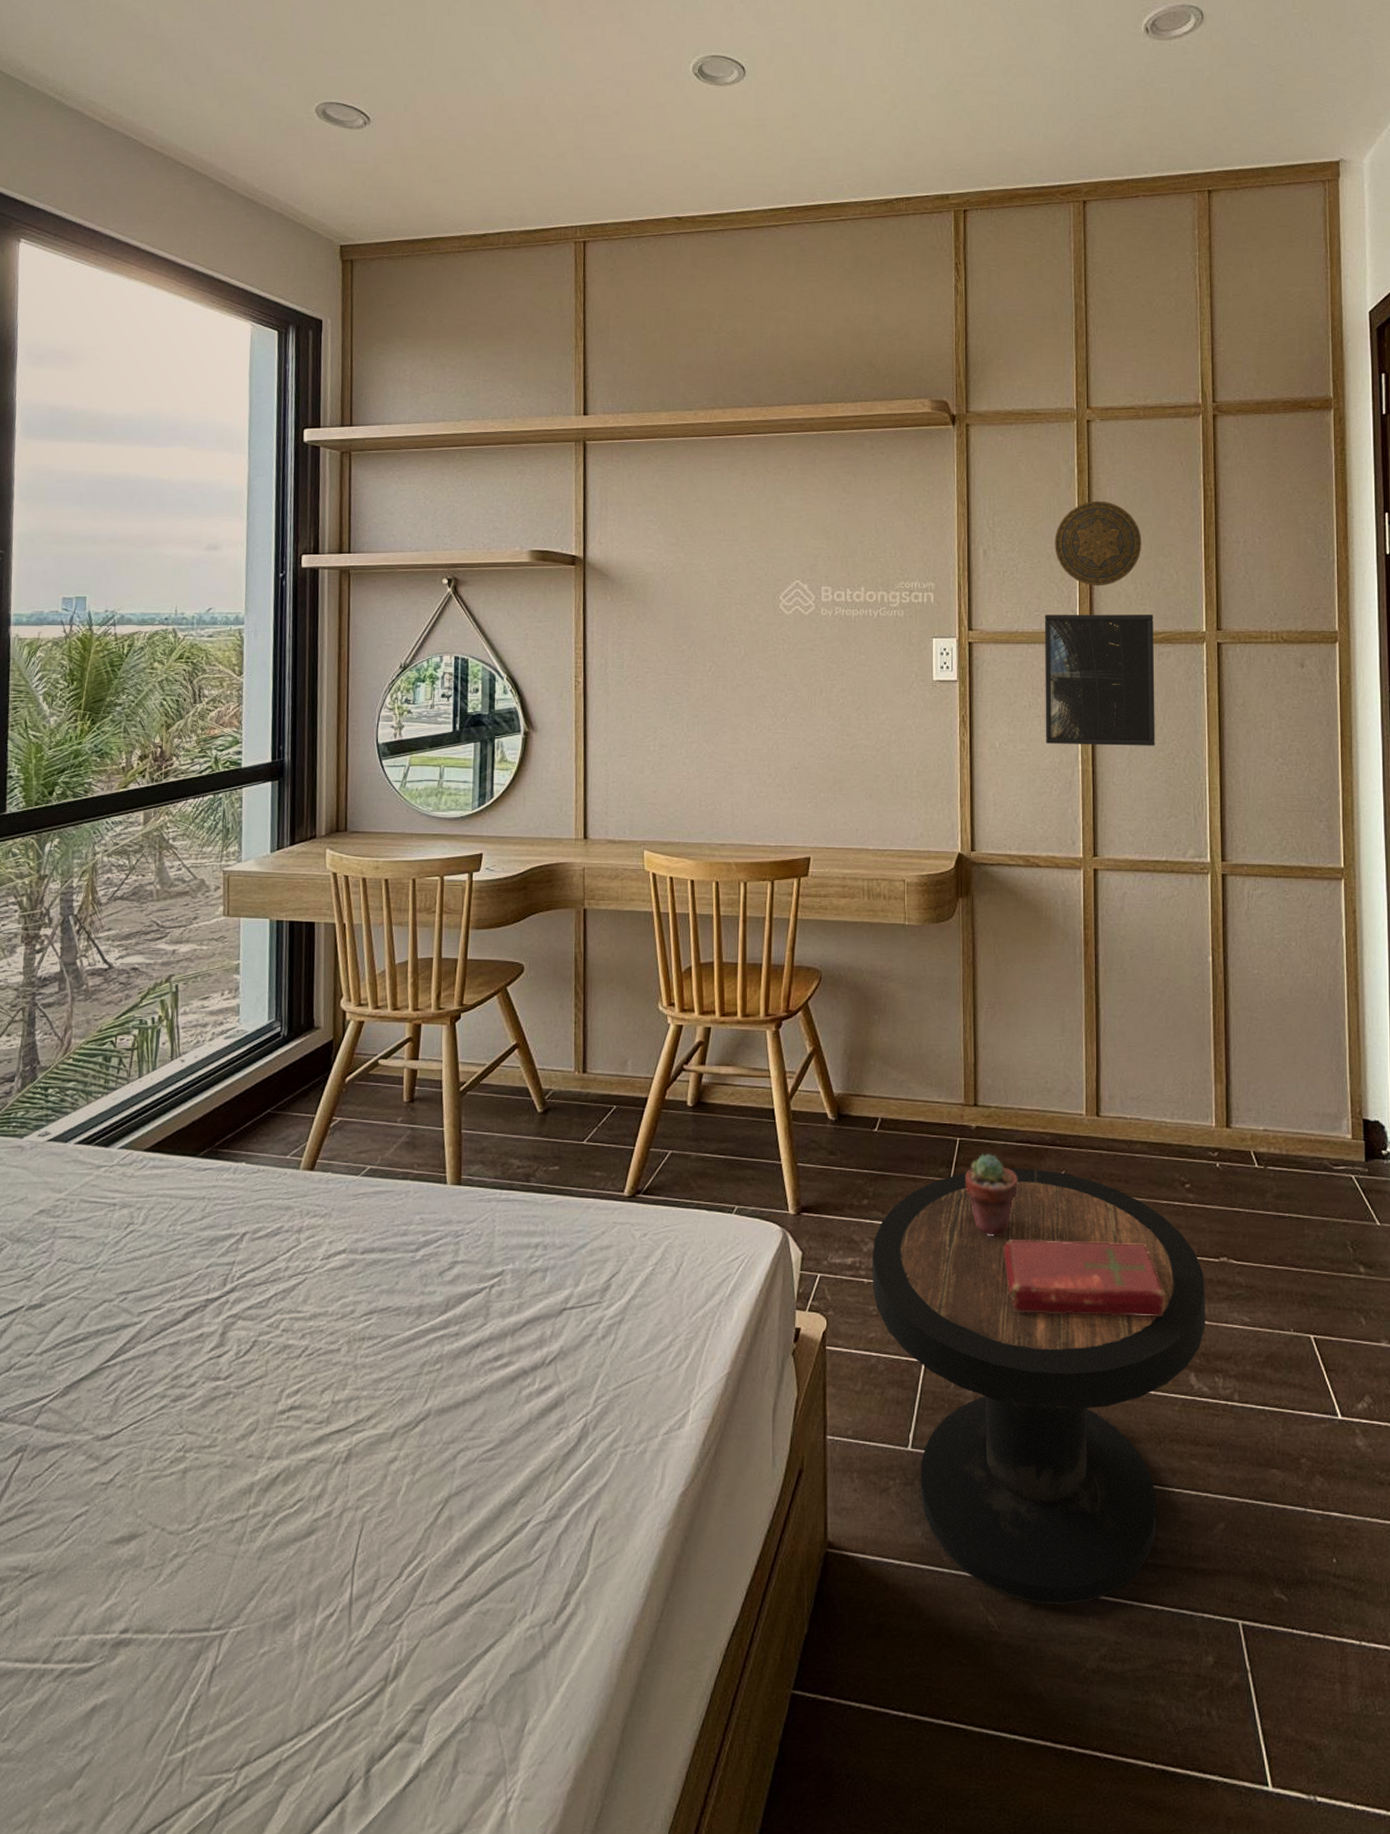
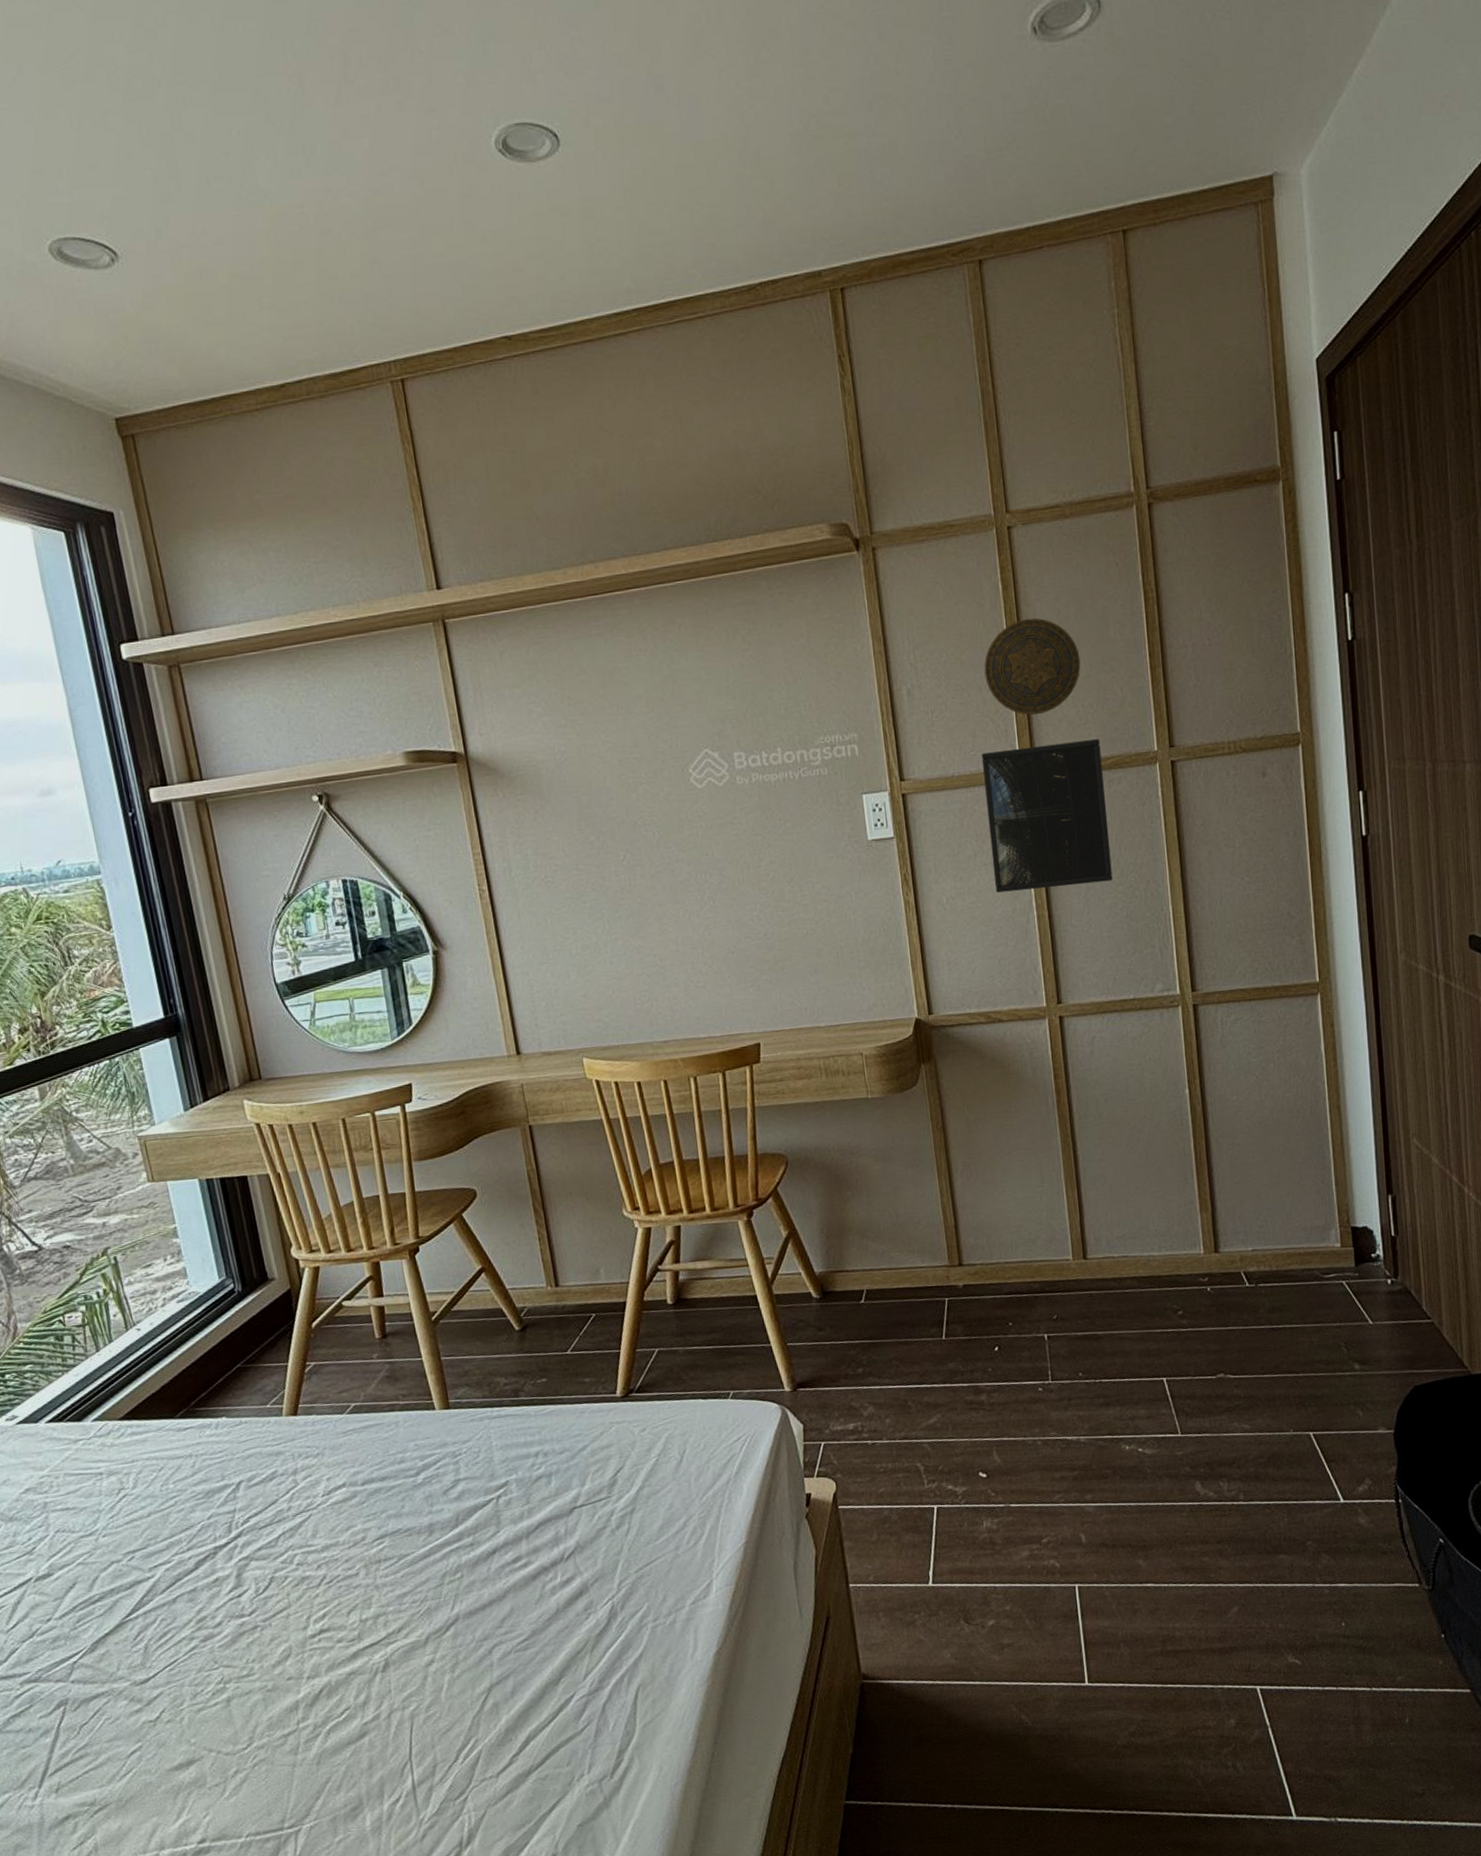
side table: present [872,1168,1205,1605] -> none [873,1317,1207,1699]
potted succulent: present [965,1153,1018,1237] -> none [957,1308,1011,1386]
book: present [1003,1240,1165,1317] -> none [1002,1372,1166,1451]

